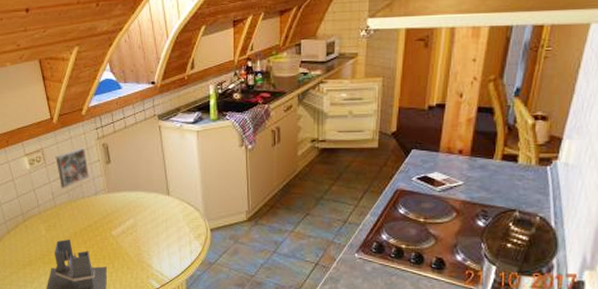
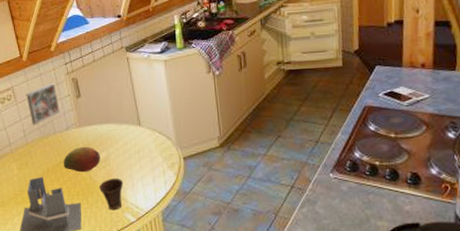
fruit: none [90,212,128,238] -> present [63,146,100,173]
cup: none [126,244,150,276] -> present [99,178,124,211]

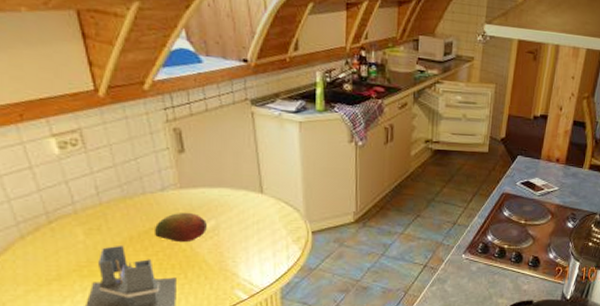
decorative tile: present [26,82,60,126] -> none [102,129,153,182]
cup: present [99,178,124,211] -> none [203,250,236,287]

